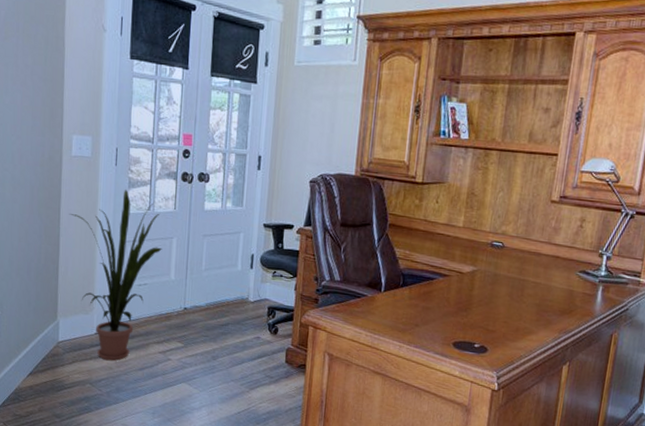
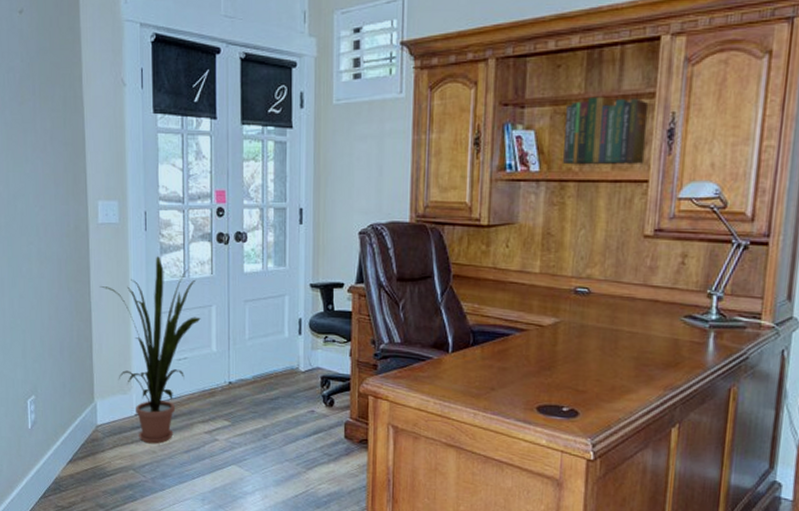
books: none [489,78,563,140] -> present [563,96,649,165]

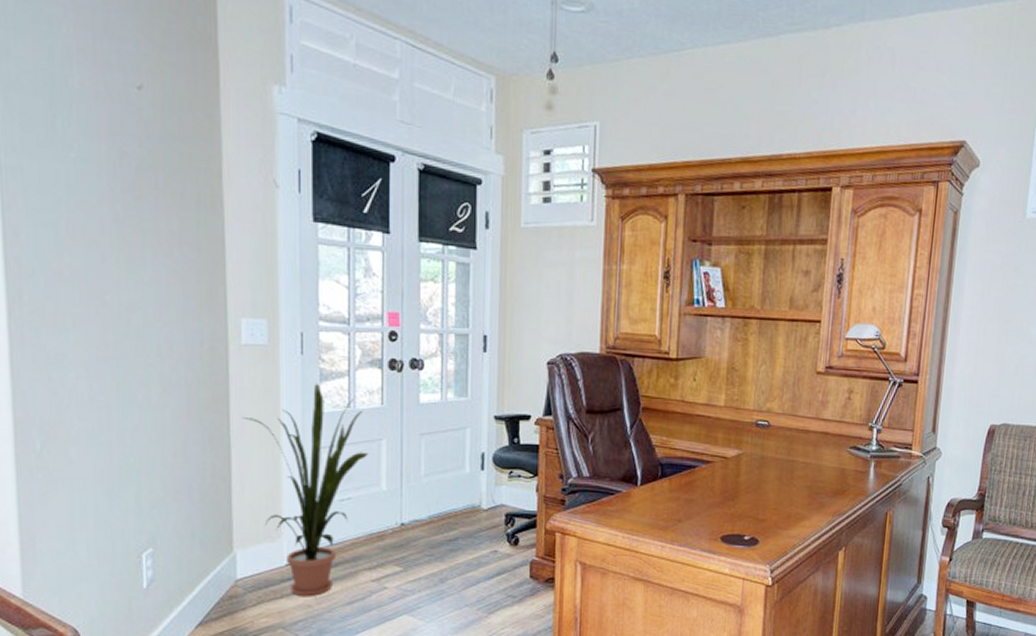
books: present [563,96,649,165] -> none [746,238,822,305]

